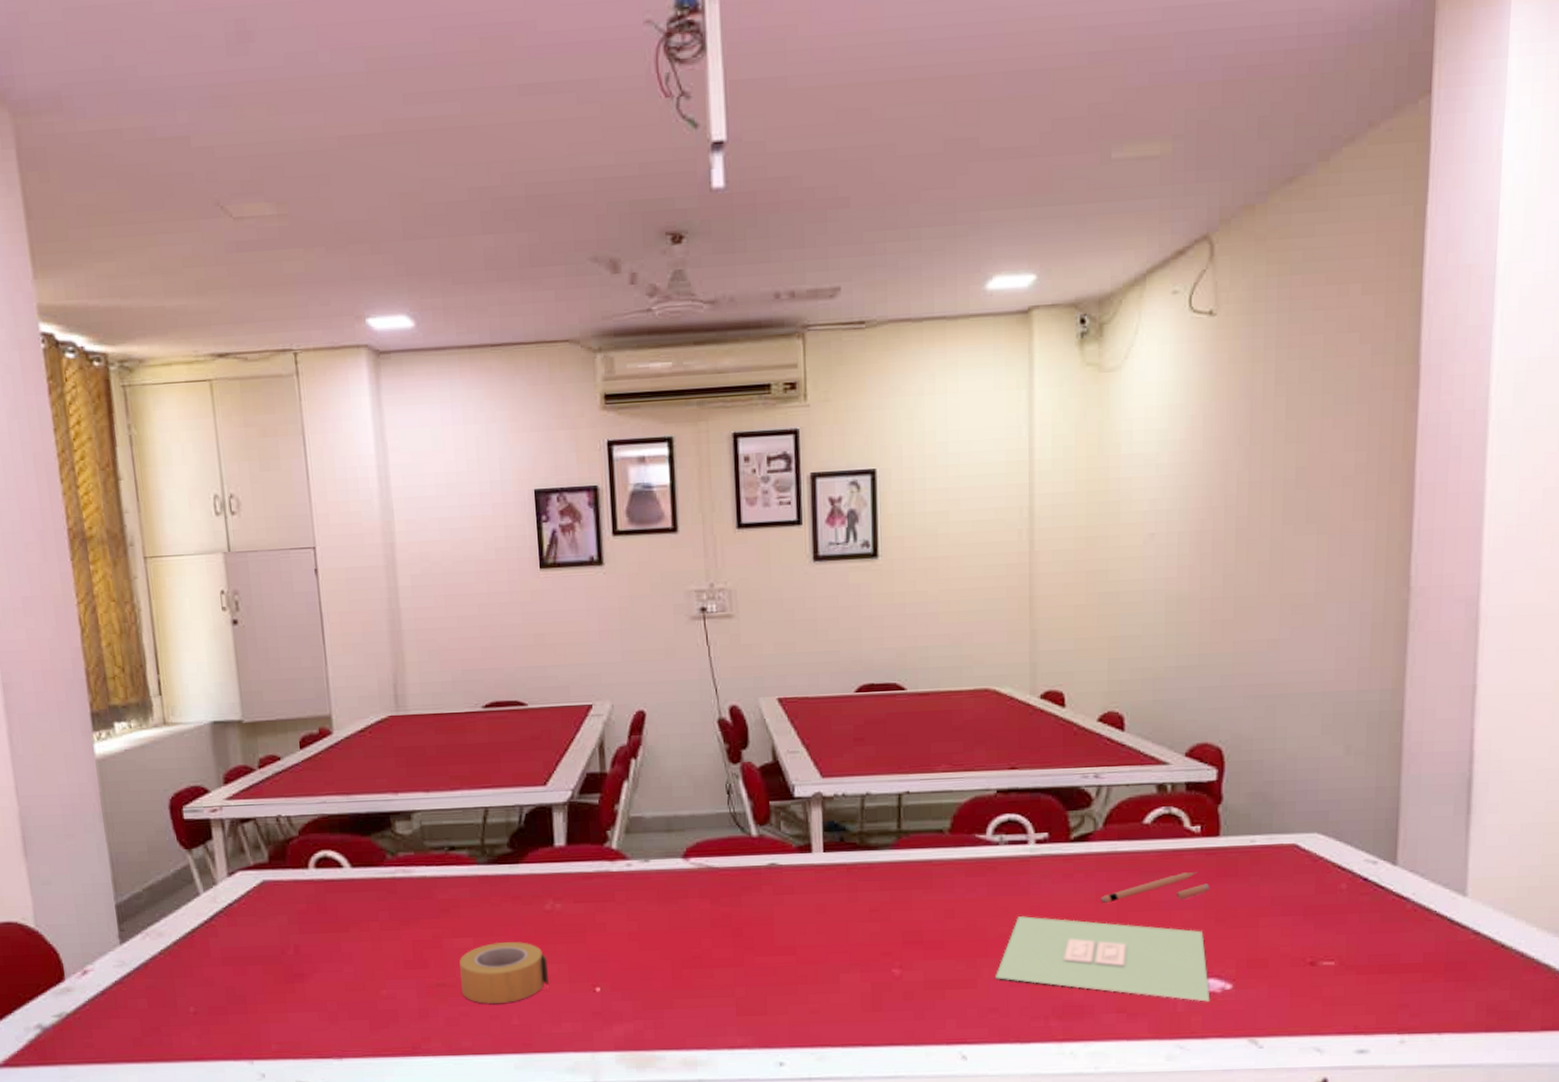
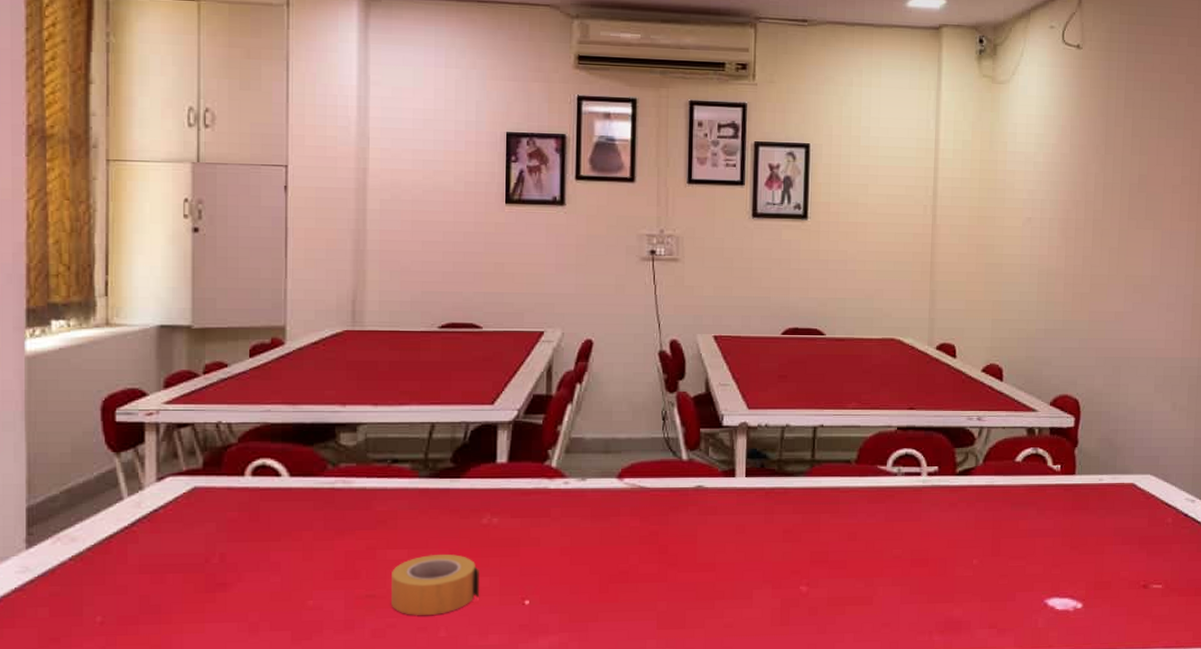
papers: present [994,916,1210,1002] -> none [888,540,1065,619]
marker pen: present [1101,872,1210,904] -> none [979,505,1067,531]

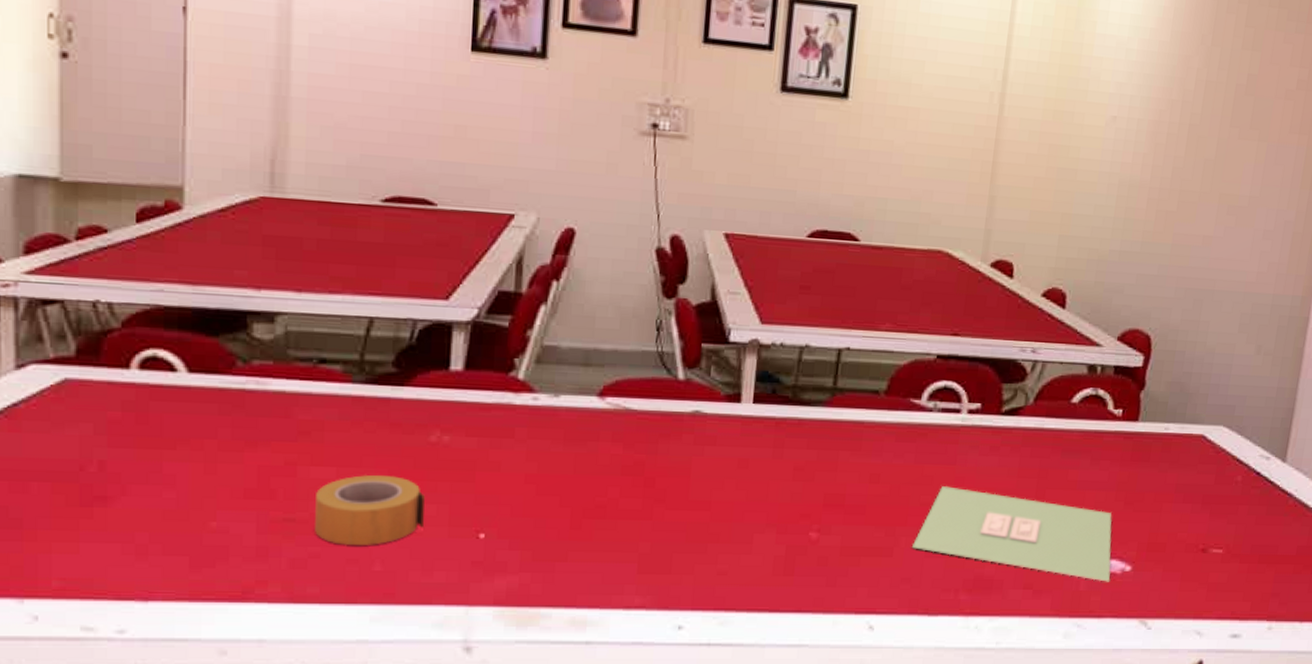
papers: none [888,540,1065,619] -> present [911,486,1112,582]

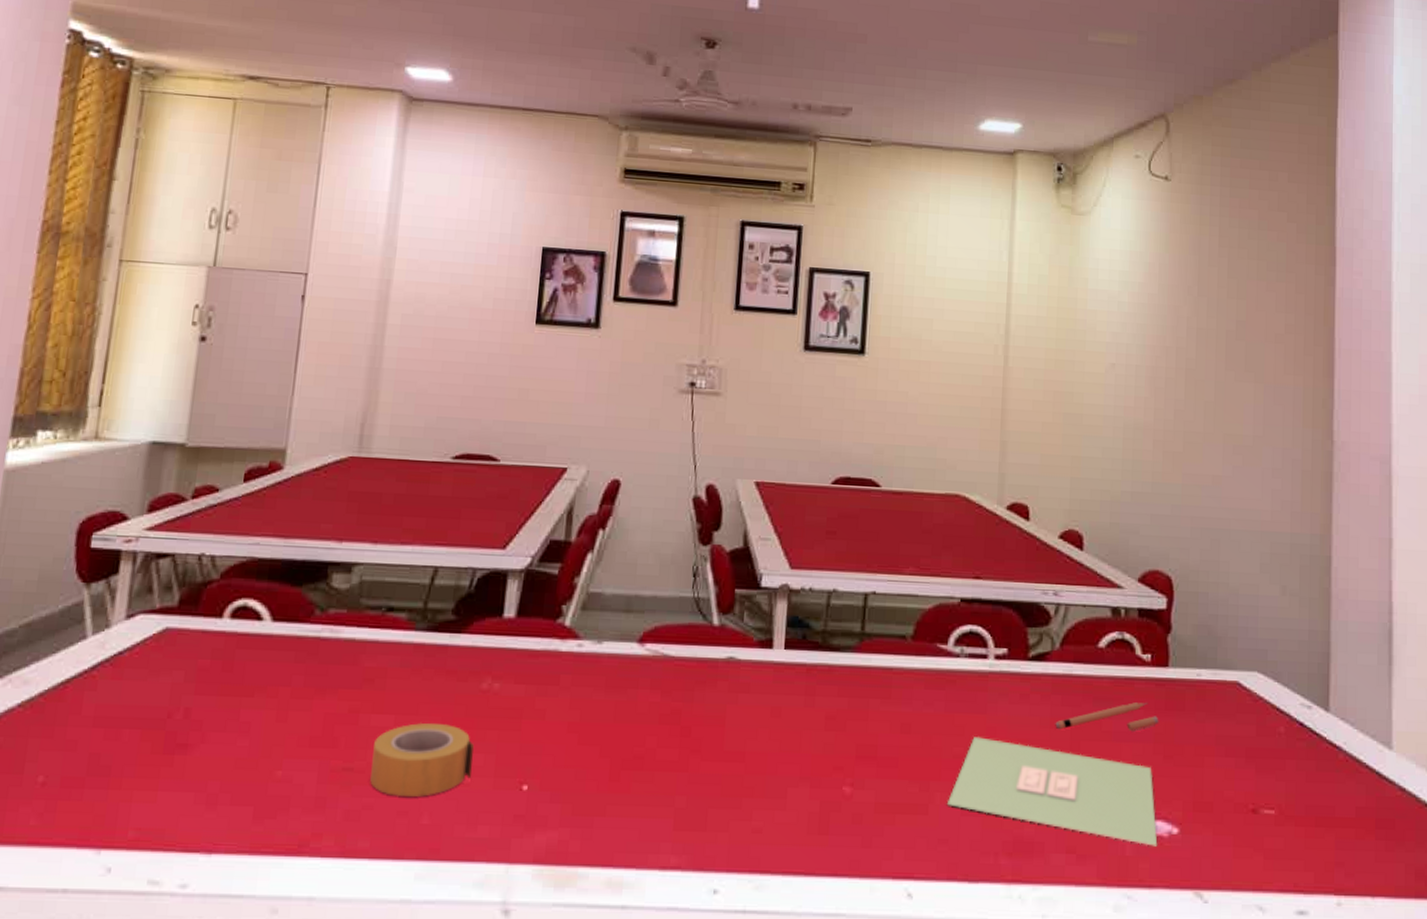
marker pen: none [1022,454,1124,481] -> present [1055,702,1159,732]

